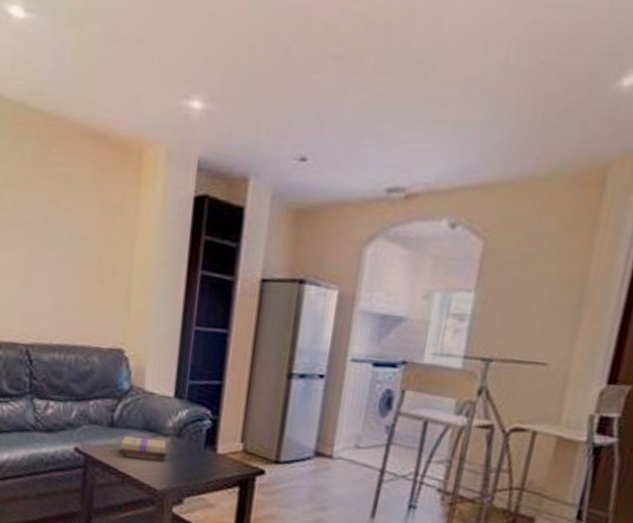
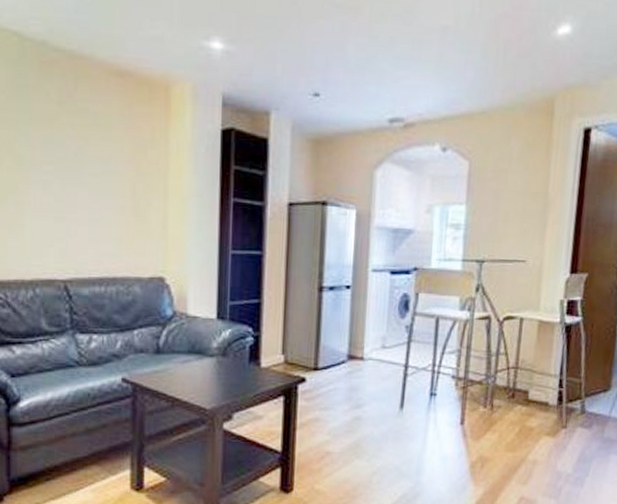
books: present [119,436,168,462] -> none [167,360,214,382]

